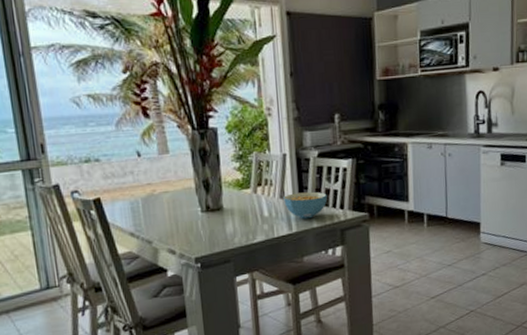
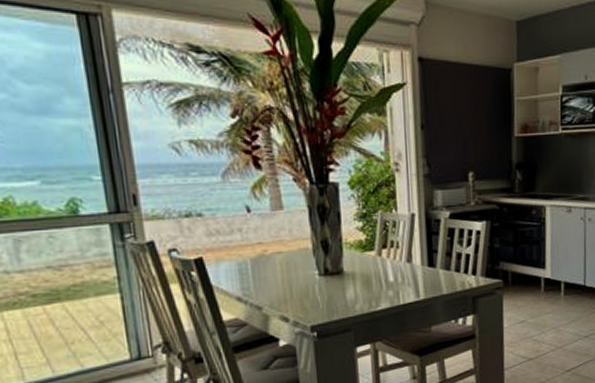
cereal bowl: present [283,191,328,219] -> none [411,255,459,286]

